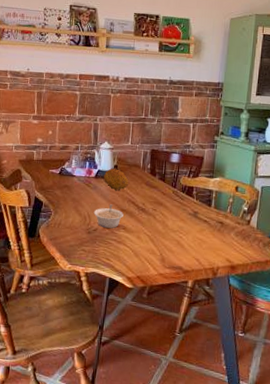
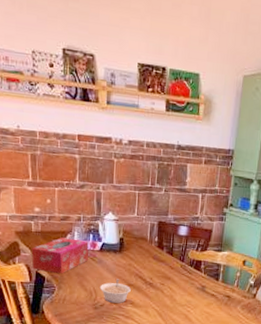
tissue box: none [32,165,85,200] -> present [31,237,89,274]
fruit: present [103,167,130,191] -> none [108,240,136,265]

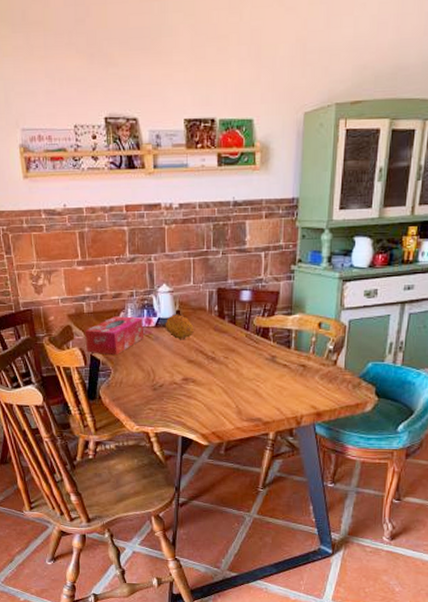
legume: present [99,279,131,303] -> none [157,356,191,382]
fruit: none [108,240,136,265] -> present [165,313,195,340]

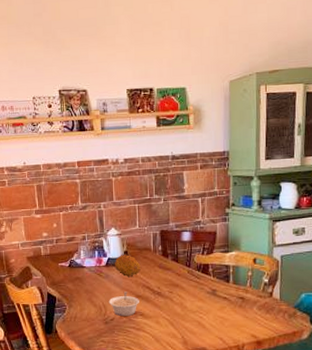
tissue box: present [85,316,145,356] -> none [42,257,96,293]
legume: none [157,356,191,382] -> present [108,291,139,316]

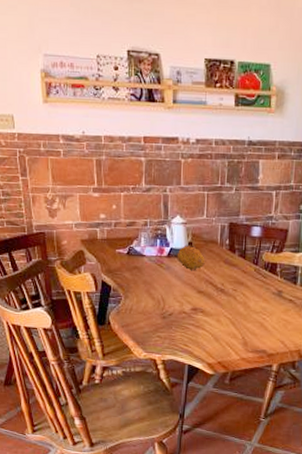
legume: present [108,291,139,316] -> none [168,286,201,312]

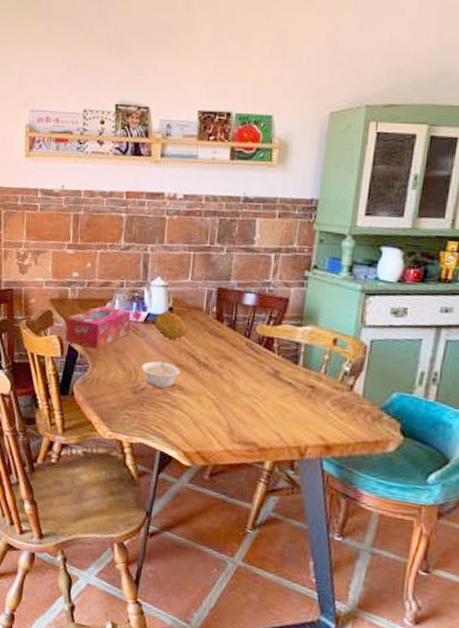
tissue box: none [97,244,157,283] -> present [65,306,131,349]
legume: none [168,286,201,312] -> present [141,357,180,388]

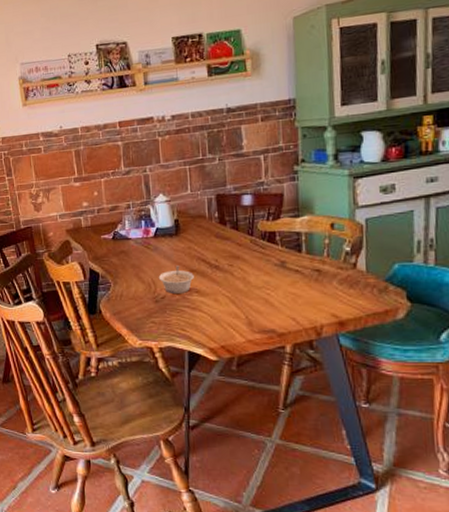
tissue box: present [65,306,131,349] -> none [83,228,143,268]
fruit: present [154,310,188,341] -> none [163,222,196,250]

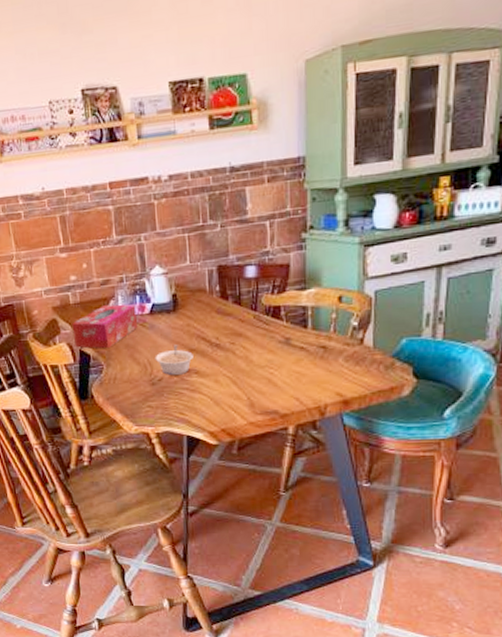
tissue box: none [83,228,143,268] -> present [72,304,138,349]

